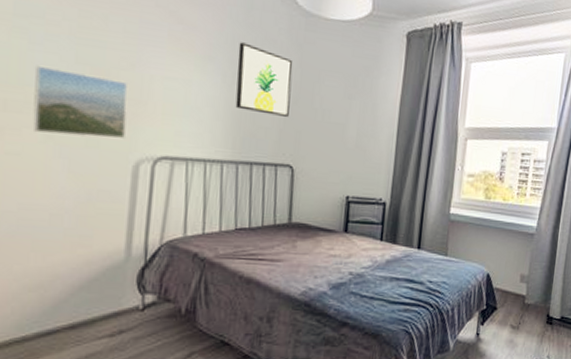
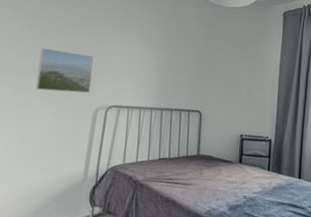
wall art: present [235,42,293,117] -> none [162,26,202,76]

